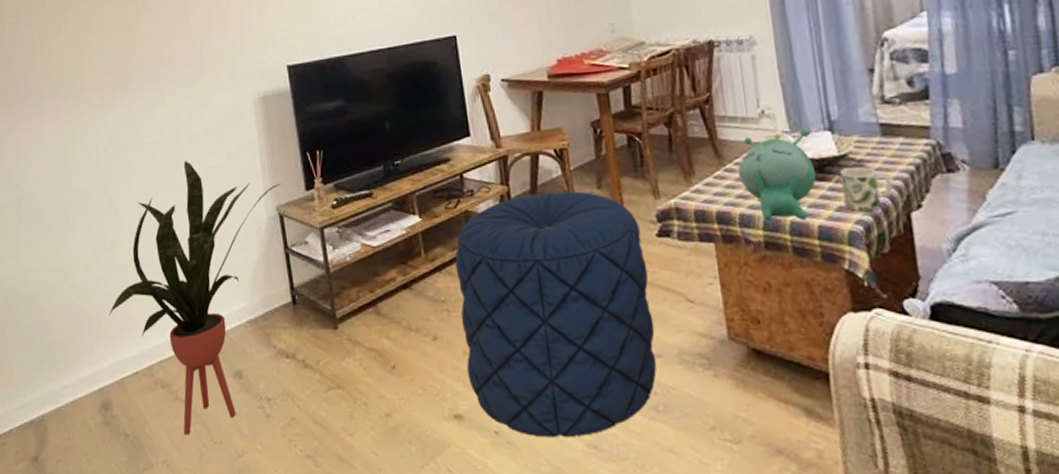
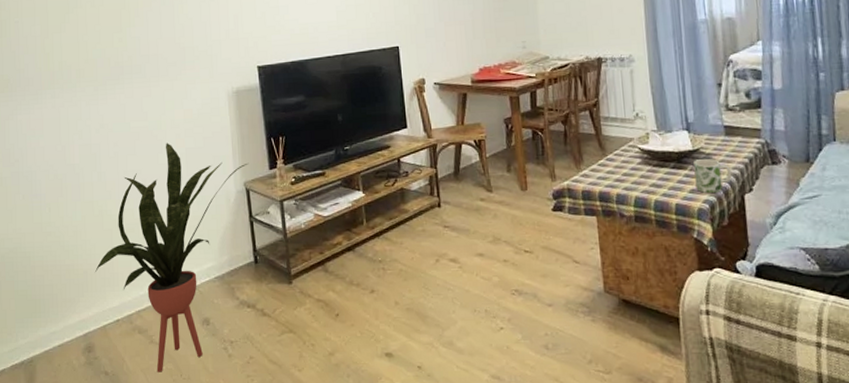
pouf: present [455,191,657,438] -> none [391,174,549,371]
toy: present [737,129,817,221] -> none [616,129,676,200]

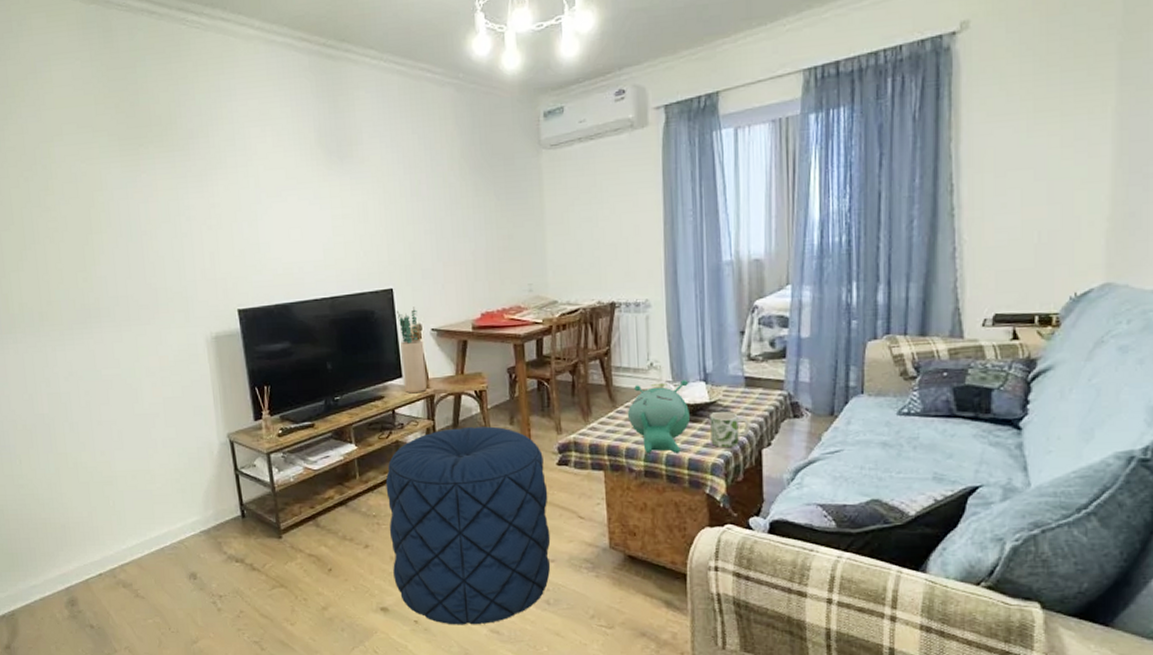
house plant: present [95,143,249,372] -> none [73,392,232,626]
pouf: none [391,174,549,371] -> present [385,426,551,625]
vase: none [402,62,430,143] -> present [397,307,427,394]
toy: none [616,129,676,200] -> present [627,380,691,454]

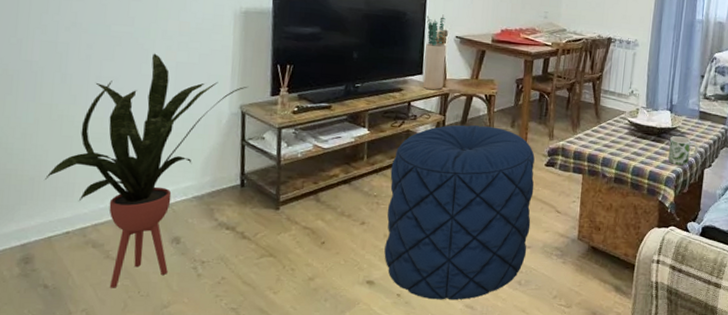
house plant: none [73,392,232,626] -> present [45,53,249,288]
toy: present [627,380,691,454] -> none [607,107,658,167]

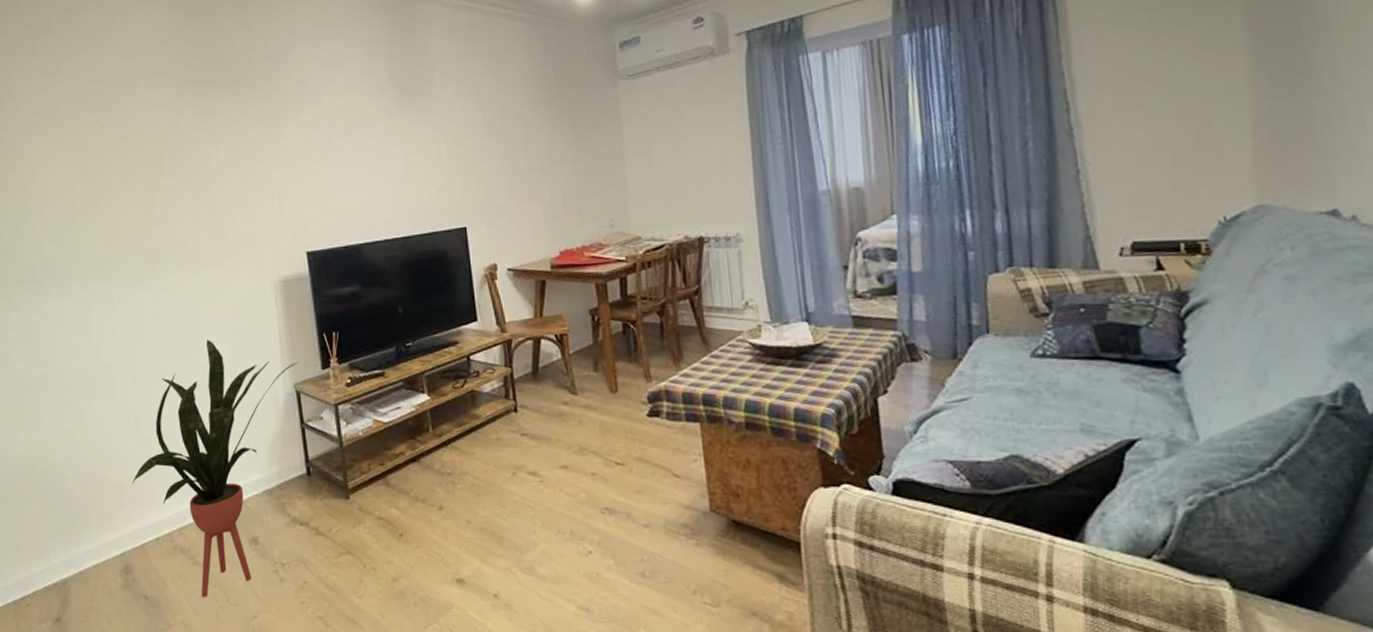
pouf: present [384,124,535,300] -> none [460,373,645,601]
vase: present [423,14,447,91] -> none [471,245,503,339]
mug: present [668,135,699,166] -> none [815,354,863,397]

